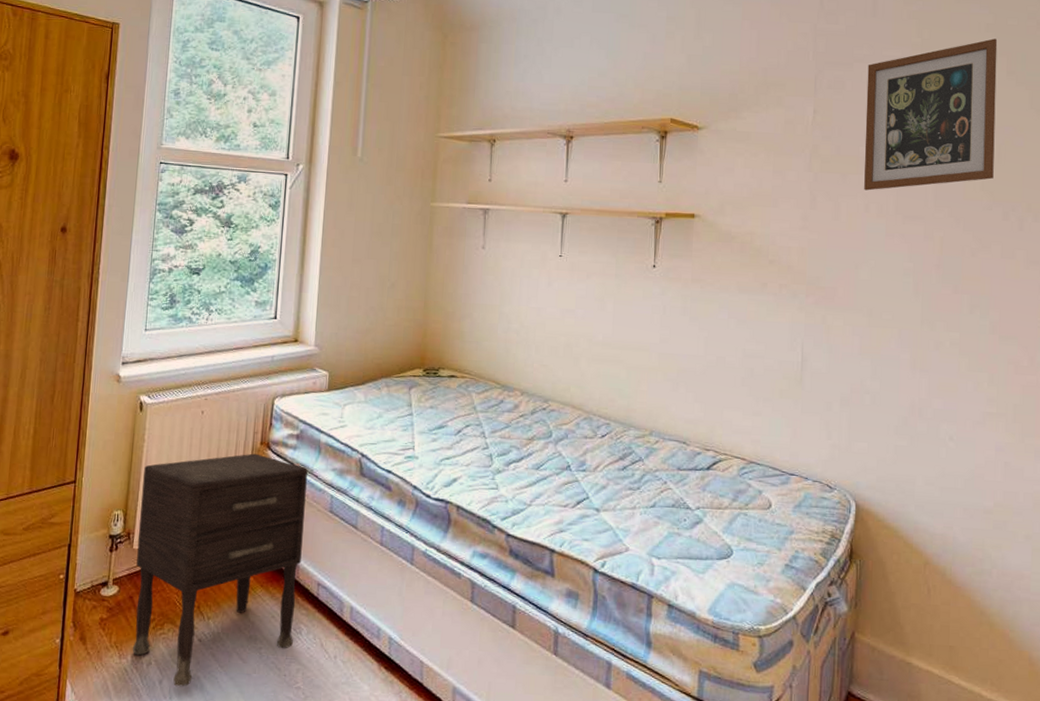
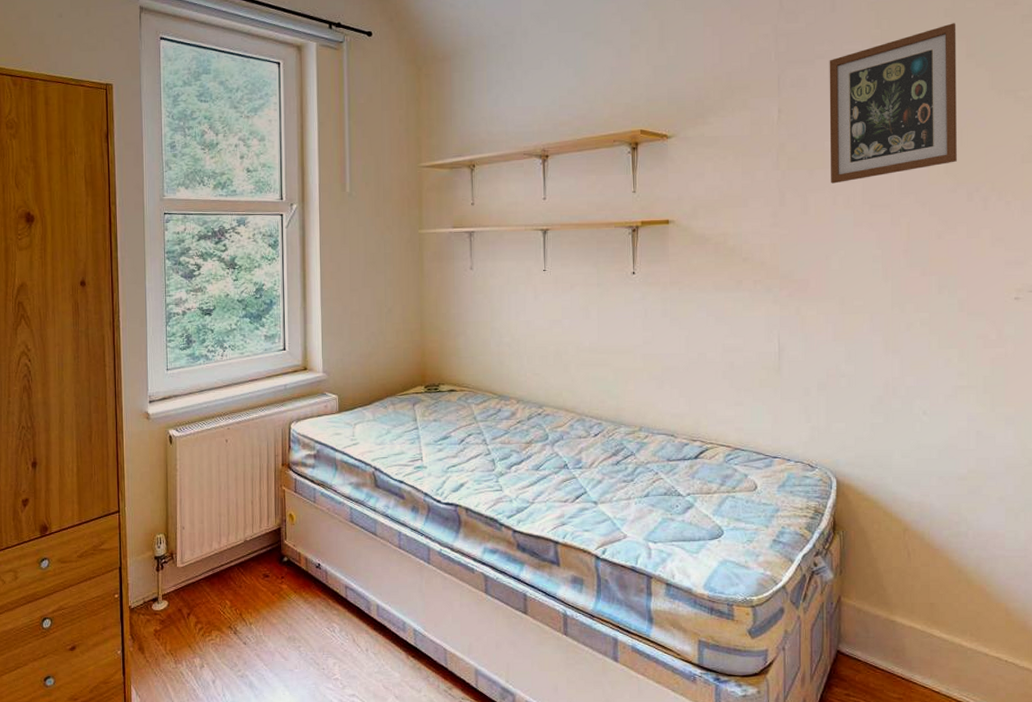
nightstand: present [132,453,308,687] -> none [179,474,328,685]

